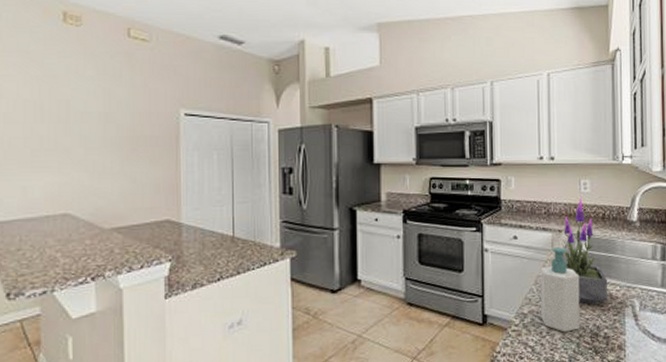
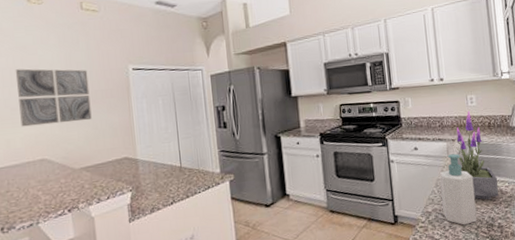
wall art: none [40,102,130,173] -> present [15,68,92,127]

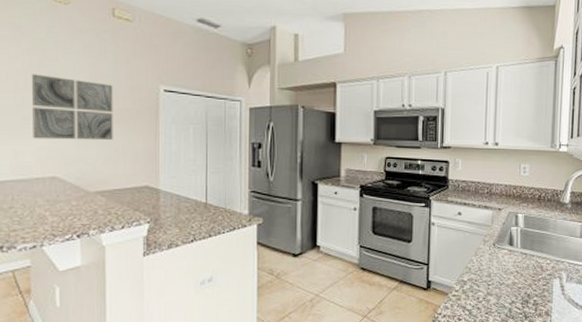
soap bottle: present [439,153,478,225] -> none [479,224,515,299]
potted plant: present [456,110,499,200] -> none [501,180,540,276]

